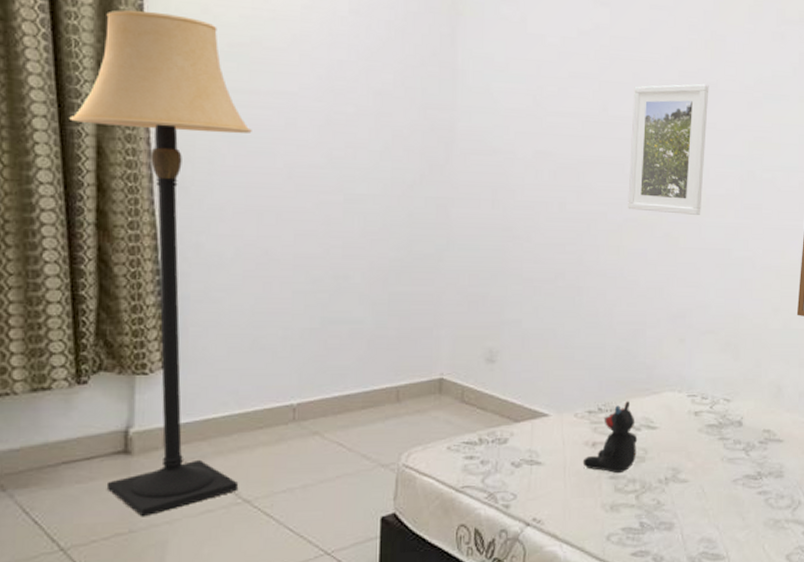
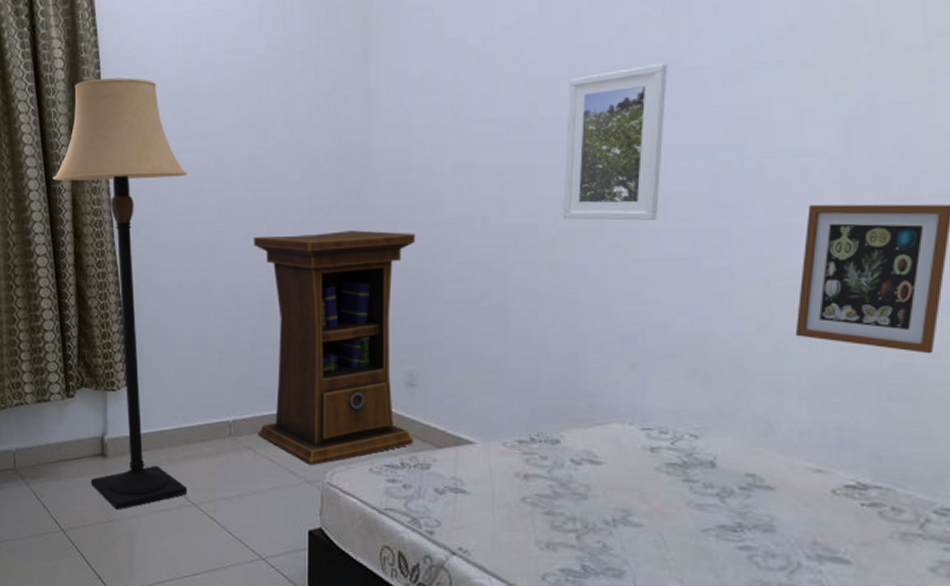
cabinet: none [327,205,498,449] -> present [253,230,416,466]
teddy bear: present [582,401,638,474] -> none [513,432,578,510]

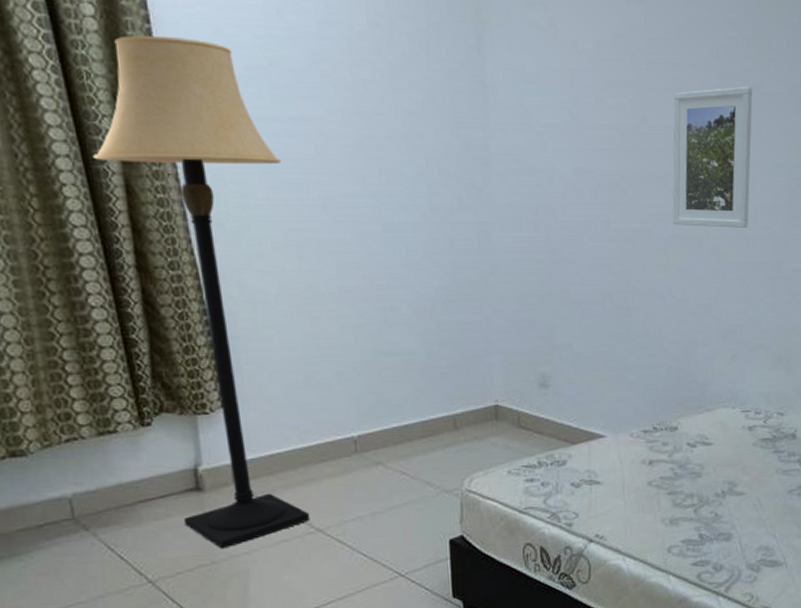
cabinet: present [253,230,416,466] -> none [367,231,549,475]

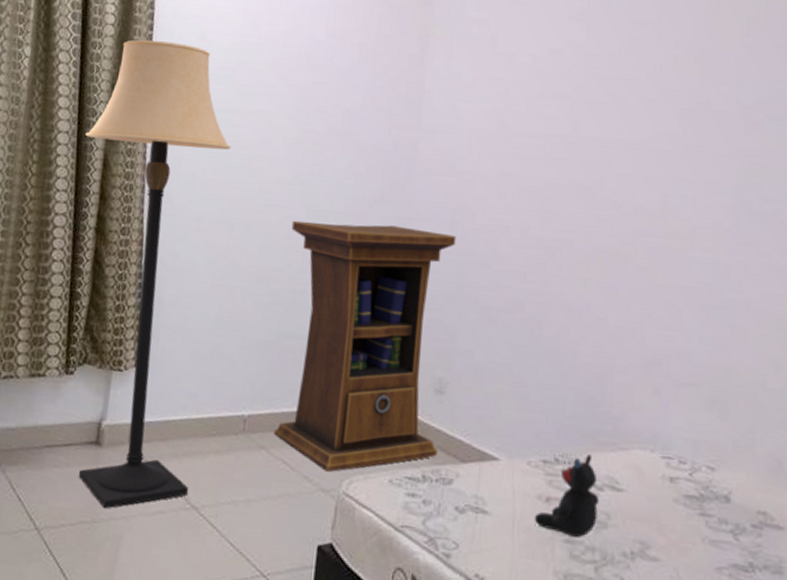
cabinet: none [367,231,549,475] -> present [274,220,457,473]
teddy bear: none [640,419,694,490] -> present [534,454,600,538]
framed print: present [672,86,753,228] -> none [598,103,698,249]

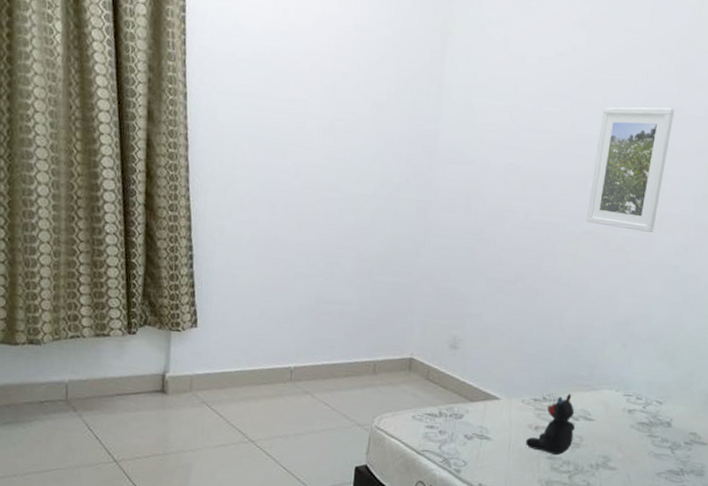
lamp: present [78,39,231,509] -> none [126,20,268,444]
cabinet: present [274,220,457,473] -> none [317,201,470,412]
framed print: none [598,103,698,249] -> present [586,107,675,232]

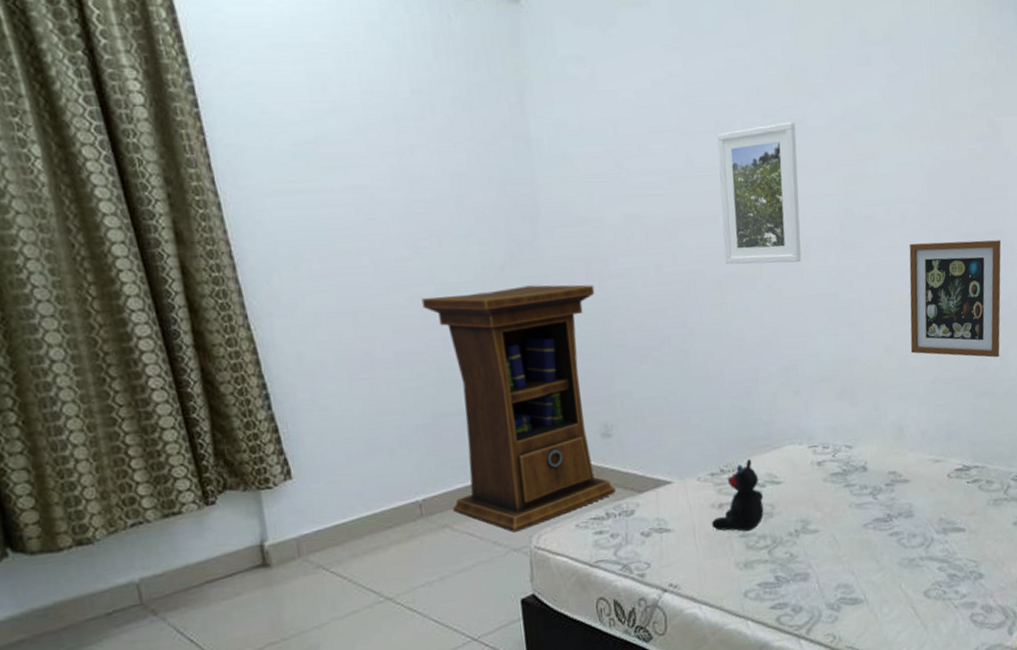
cabinet: none [317,201,470,412] -> present [421,284,616,533]

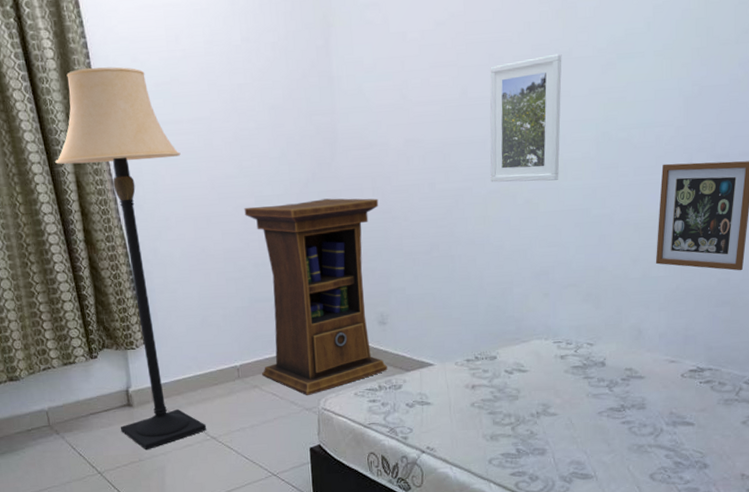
lamp: none [148,118,379,625] -> present [55,66,207,450]
teddy bear: present [711,459,764,532] -> none [464,350,511,410]

